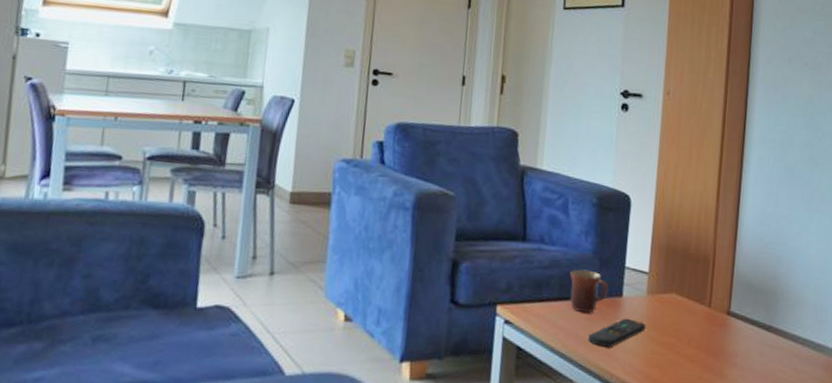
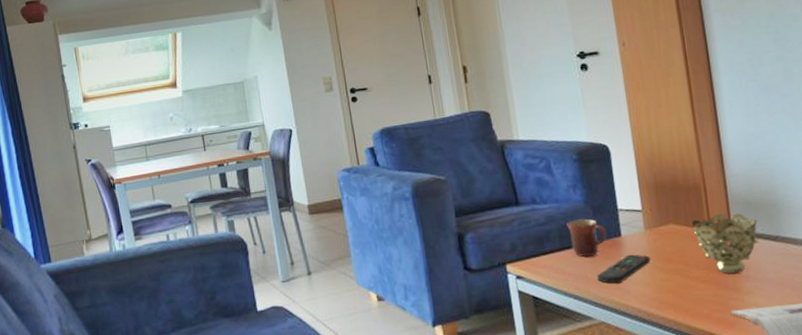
decorative bowl: none [693,291,755,359] -> present [692,213,759,274]

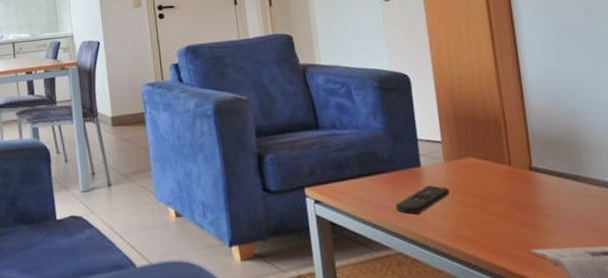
mug: present [566,218,607,257] -> none [366,146,406,186]
decorative bowl: present [692,213,759,274] -> none [492,149,560,212]

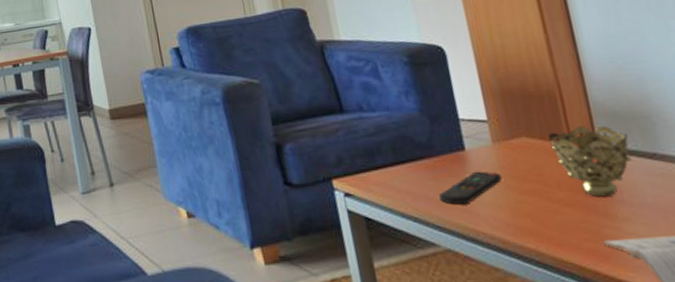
decorative bowl: none [492,149,560,212] -> present [548,125,633,197]

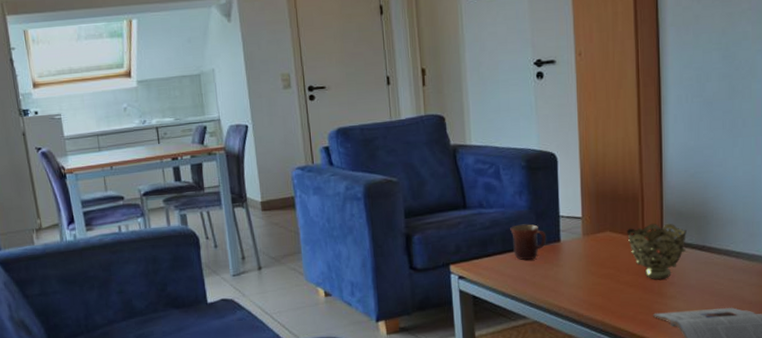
mug: none [400,129,448,174] -> present [510,224,547,261]
remote control: present [439,171,502,205] -> none [534,259,585,286]

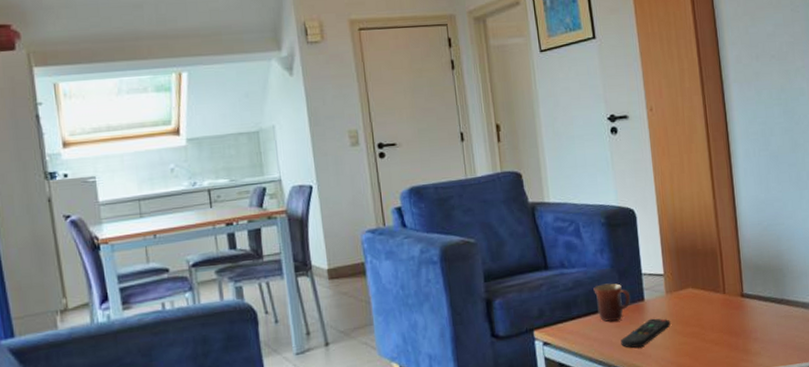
remote control: none [534,259,585,286] -> present [621,318,671,348]
decorative bowl: present [627,223,687,280] -> none [708,277,767,337]

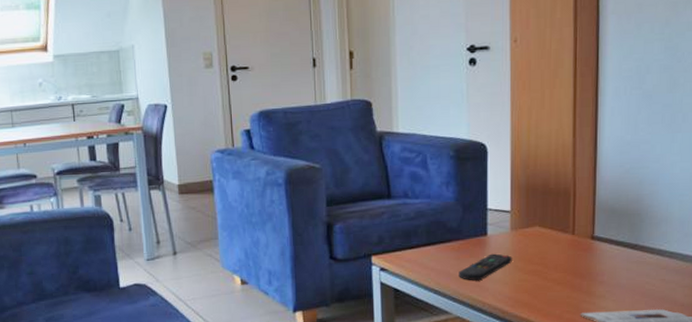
mug: present [593,283,631,322] -> none [435,216,473,254]

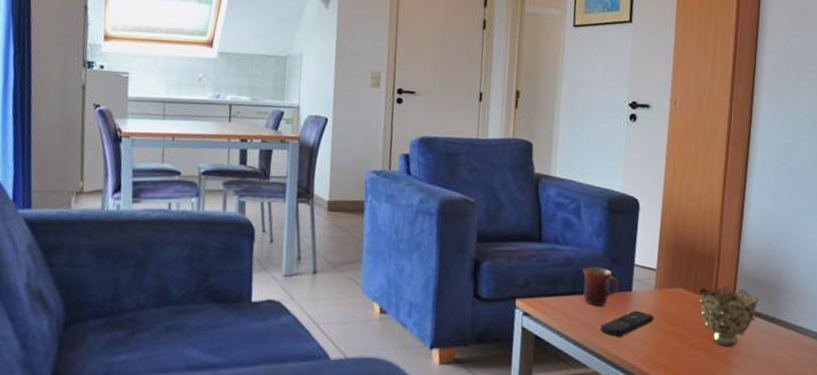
mug: none [435,216,473,254] -> present [583,267,619,306]
decorative bowl: none [557,219,619,278] -> present [699,286,758,347]

